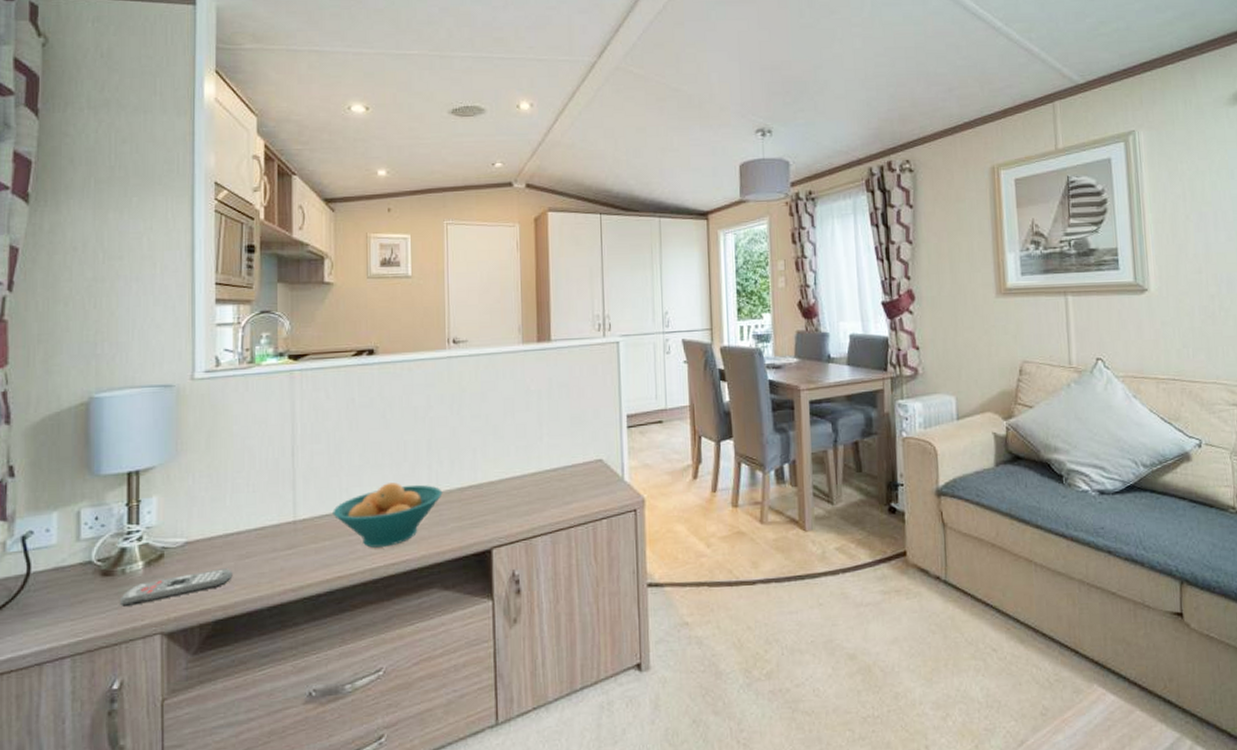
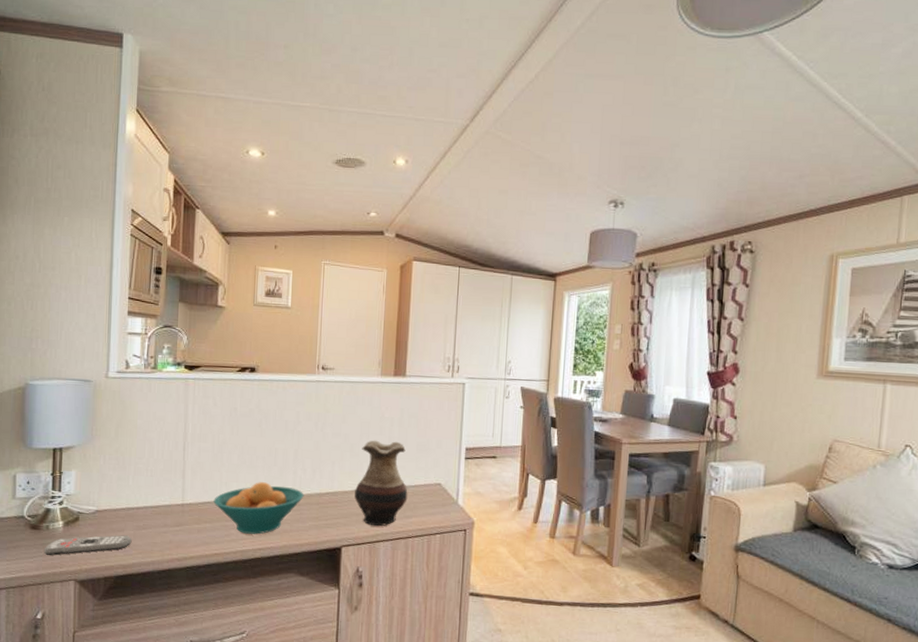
vase: none [503,416,565,519] -> present [354,440,408,527]

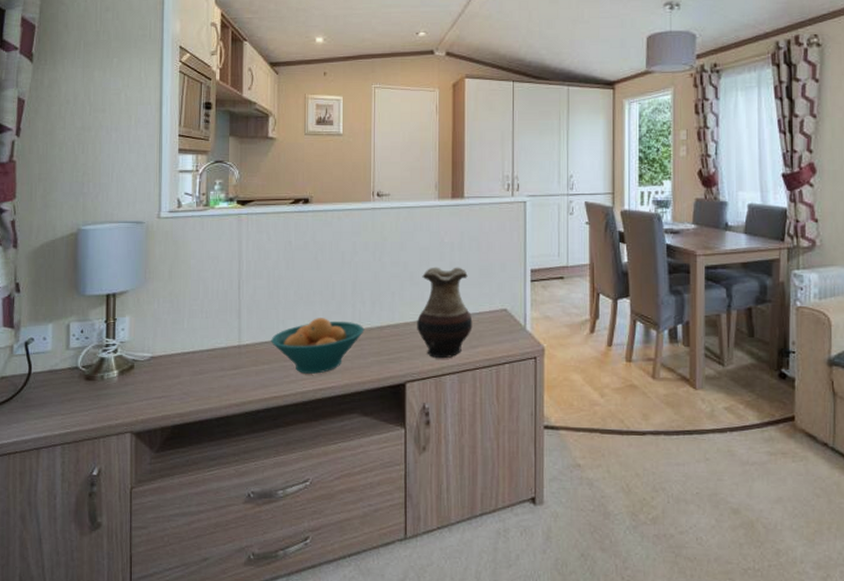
remote control: present [44,535,132,556] -> none [99,382,188,407]

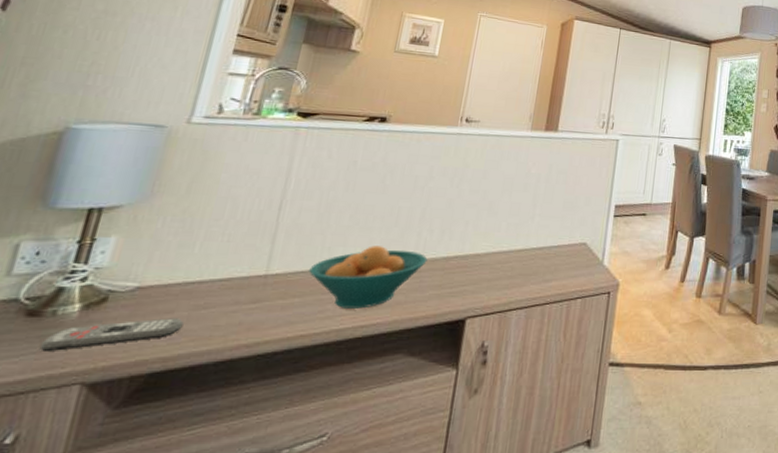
remote control: none [99,382,188,407] -> present [39,318,184,351]
vase: present [417,267,473,359] -> none [488,197,551,293]

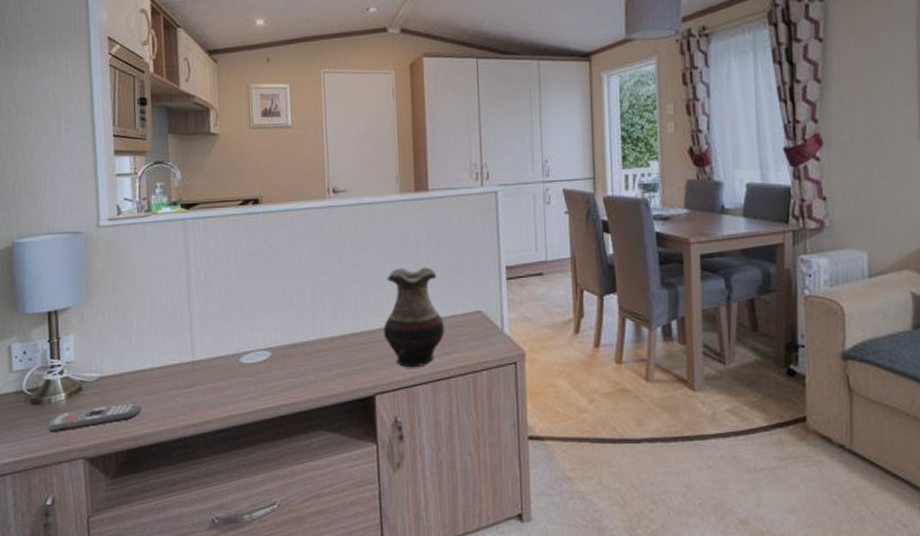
fruit bowl: present [309,246,428,309] -> none [226,328,327,389]
vase: none [488,197,551,293] -> present [384,267,445,368]

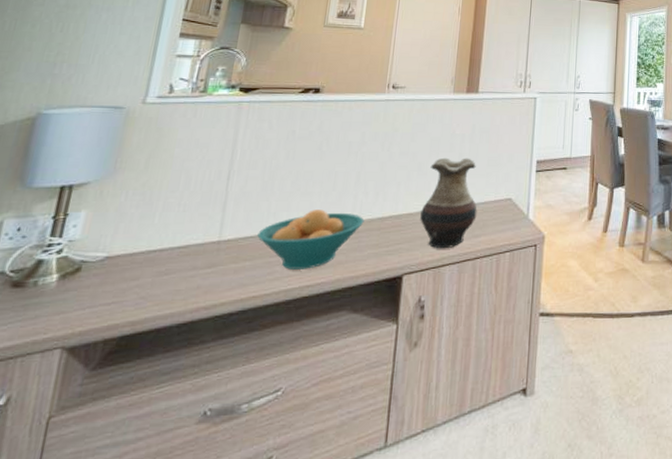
remote control: present [47,403,142,432] -> none [24,284,149,319]
fruit bowl: none [226,328,327,389] -> present [257,210,365,270]

